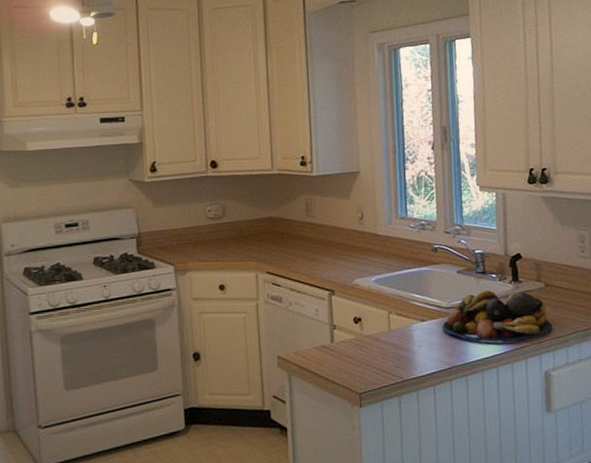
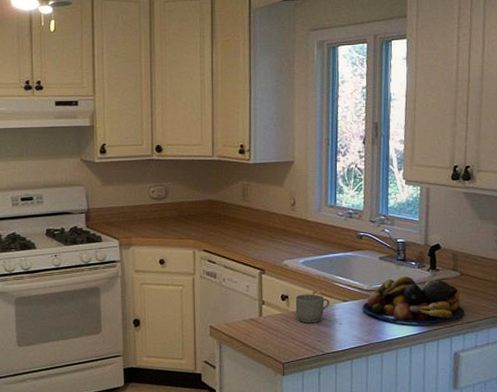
mug: none [369,314,407,348] -> present [295,294,329,323]

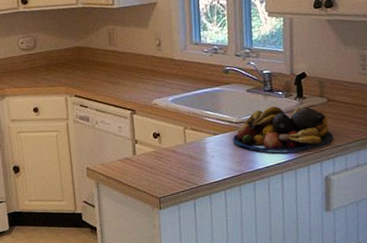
mug: present [295,294,329,323] -> none [167,130,200,158]

